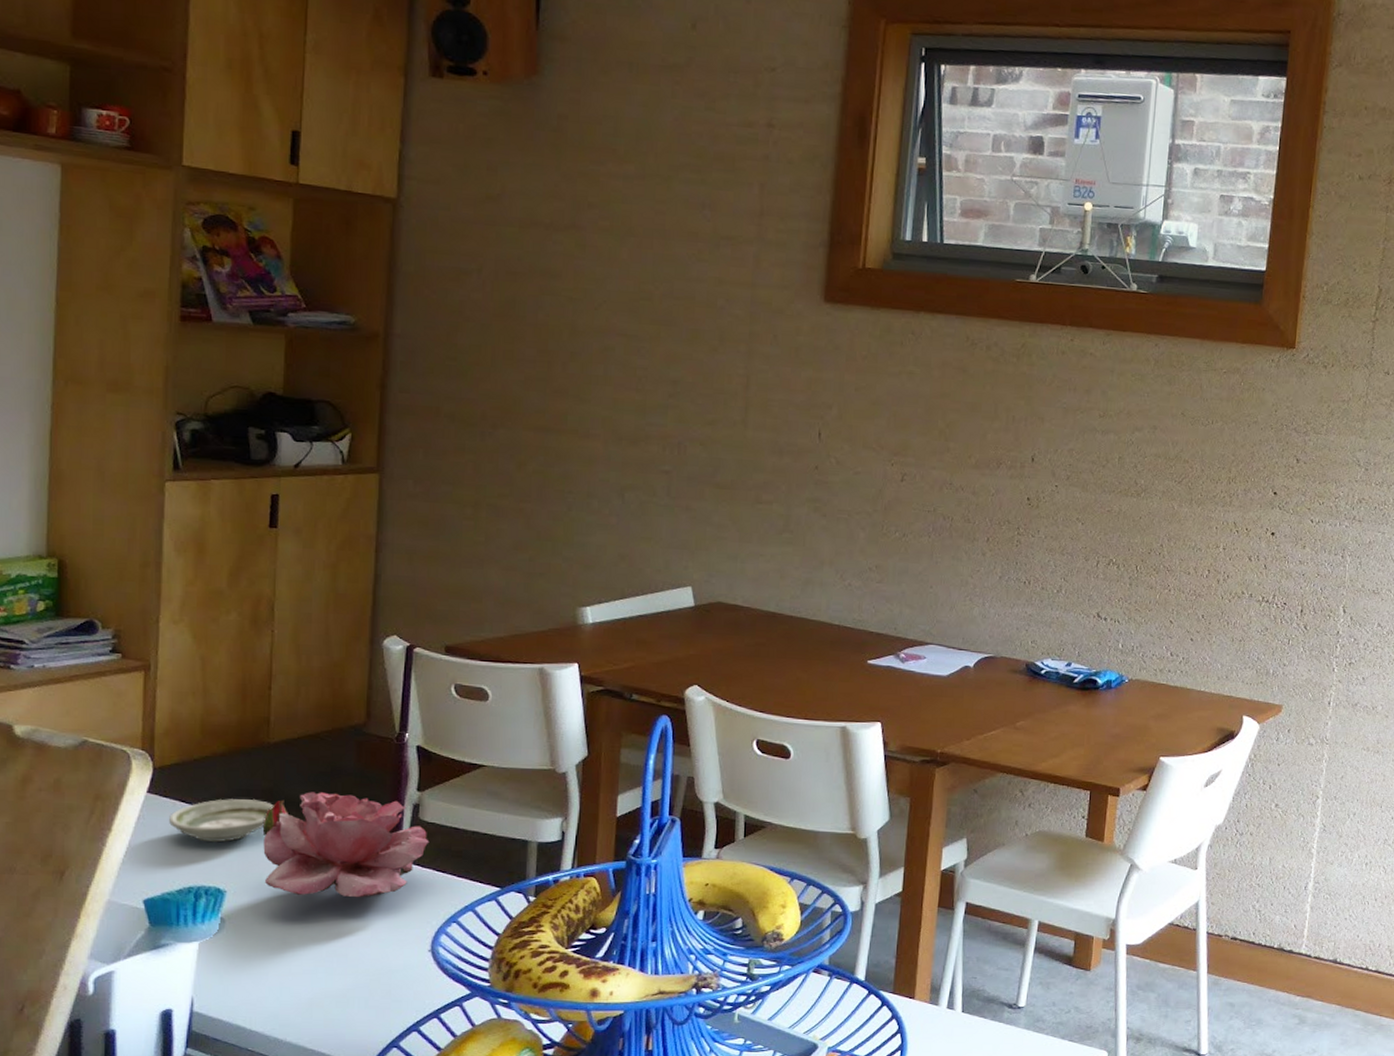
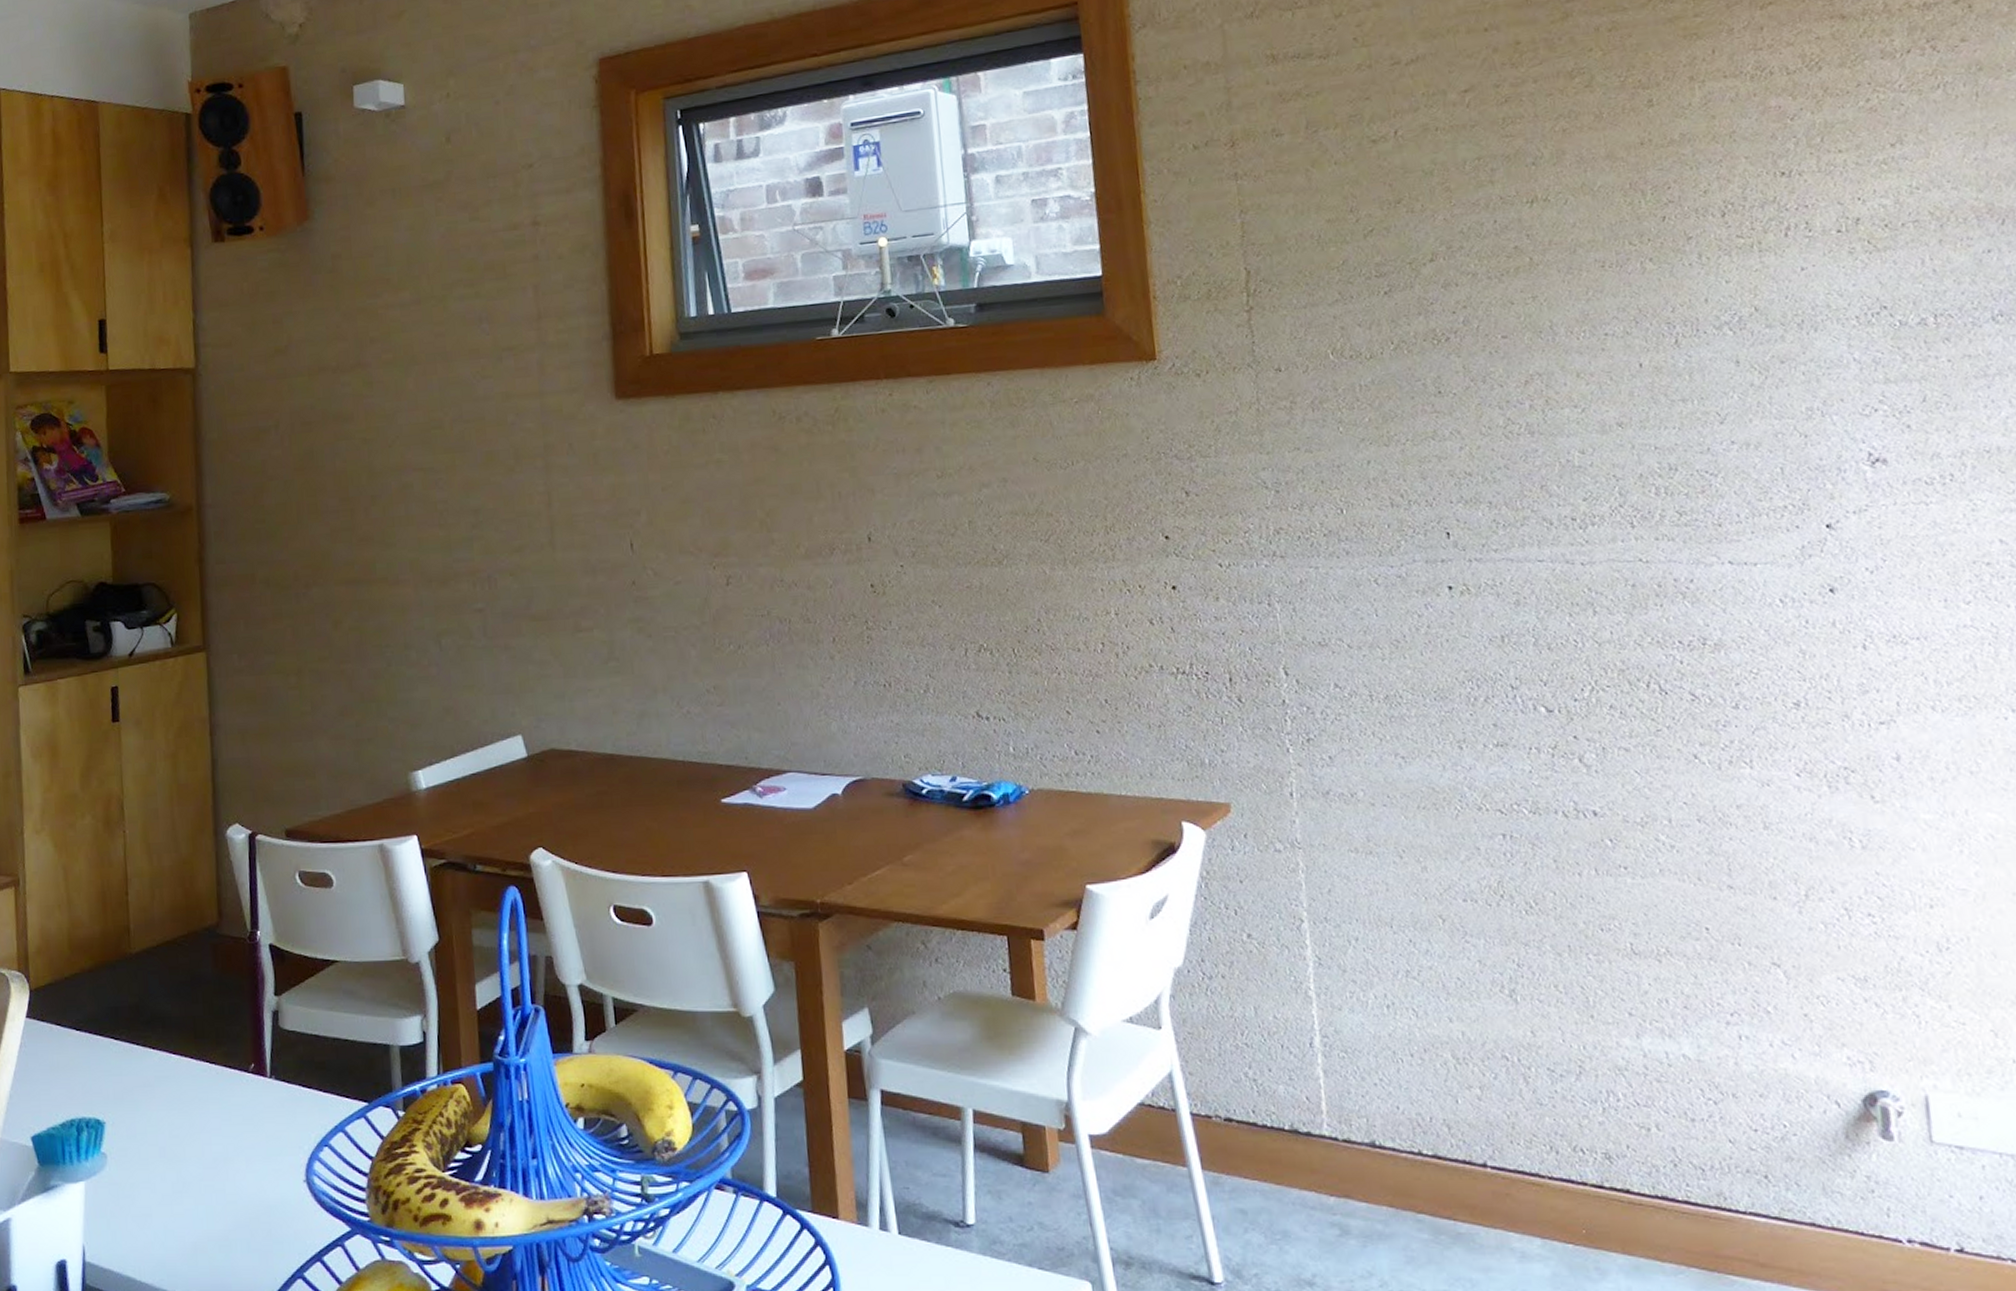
saucer: present [169,799,273,843] -> none [48,1018,140,1069]
flower: present [262,792,429,898] -> none [132,1004,292,1123]

